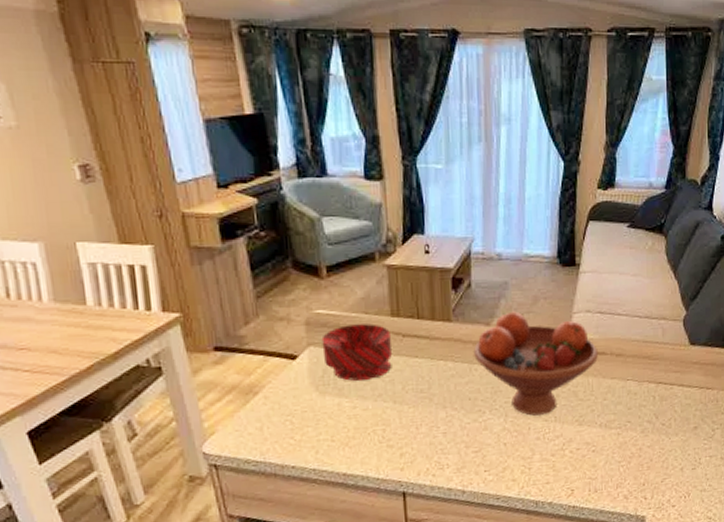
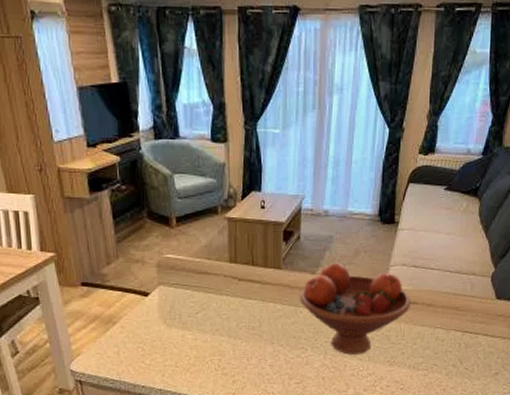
bowl: present [321,323,392,381] -> none [170,268,229,317]

